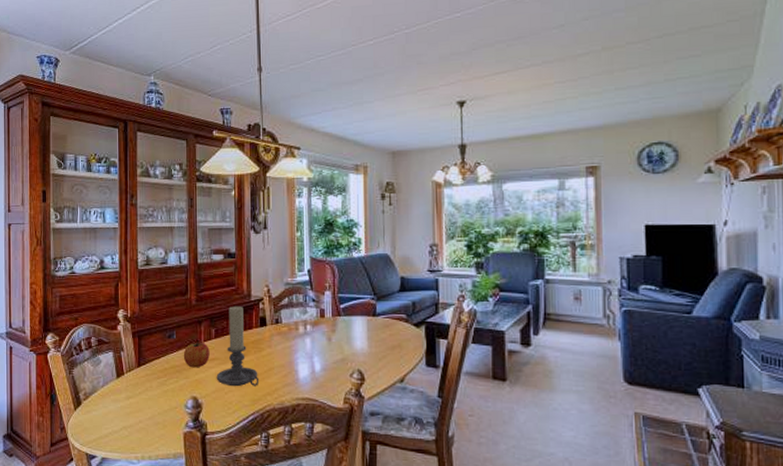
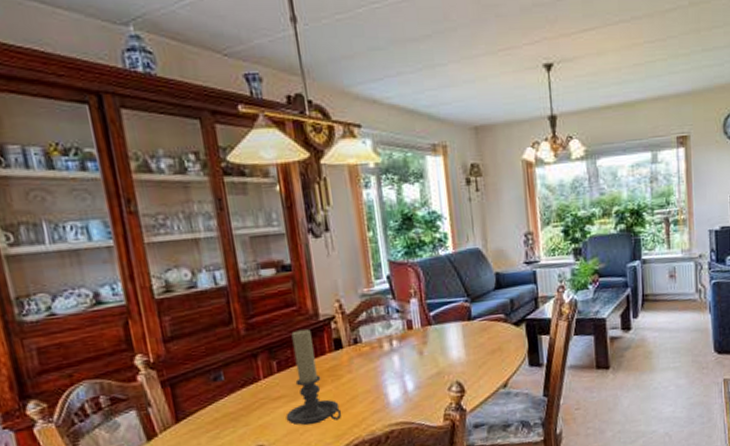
apple: present [183,340,210,368] -> none [237,378,274,412]

